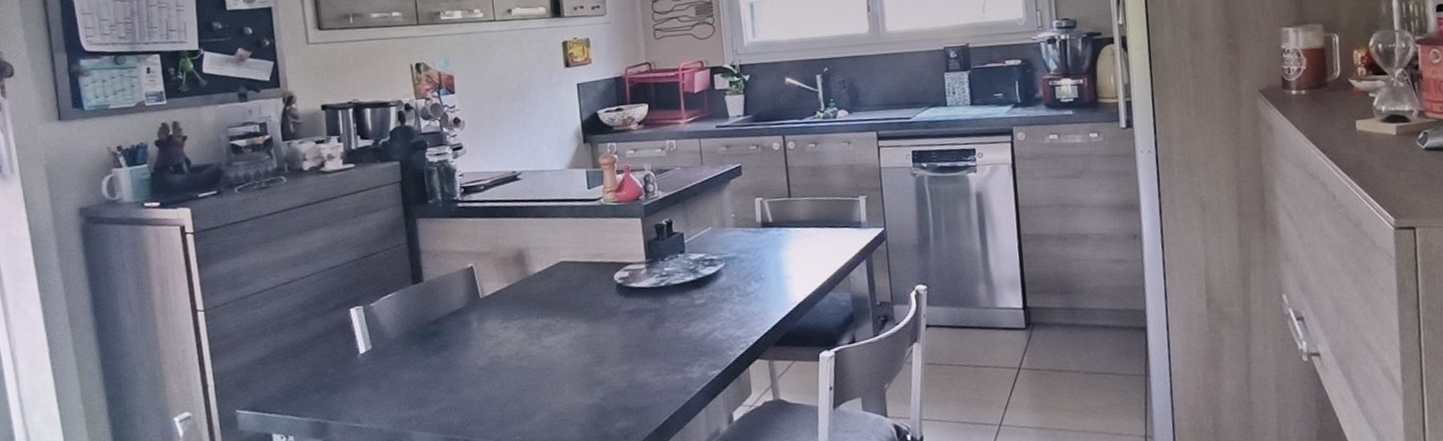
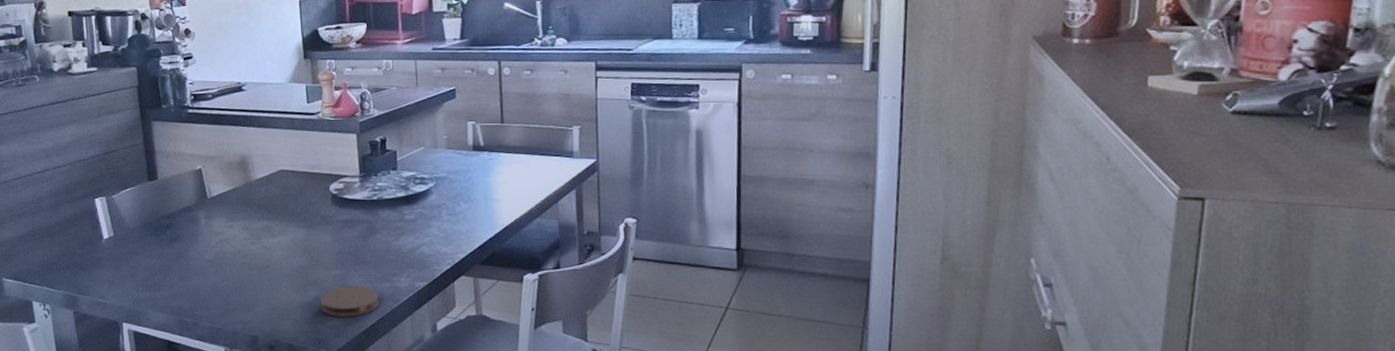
coaster: none [606,380,671,417] -> present [320,286,379,317]

